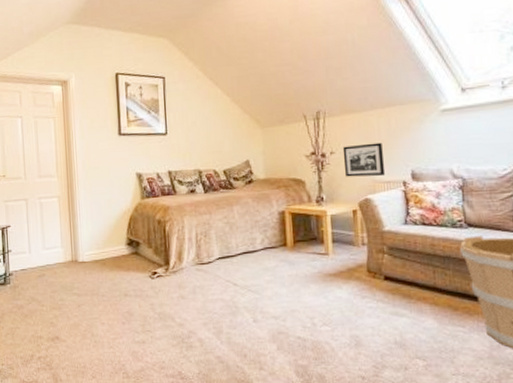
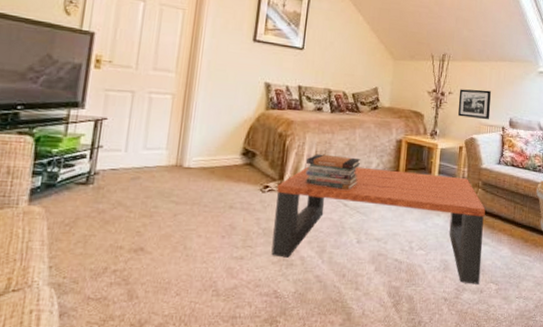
coffee table: none [164,244,403,361] -> present [271,166,485,284]
book stack: none [189,235,244,270] -> present [305,154,361,191]

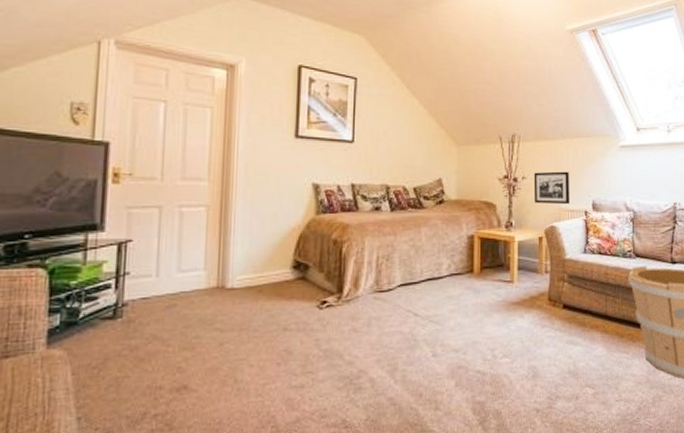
coffee table: present [271,166,485,284] -> none [336,270,574,391]
book stack: present [305,154,361,191] -> none [367,259,430,298]

